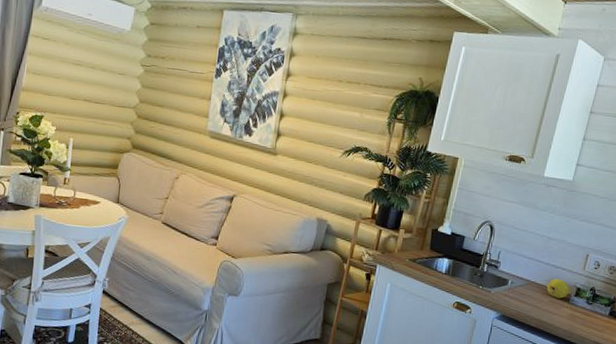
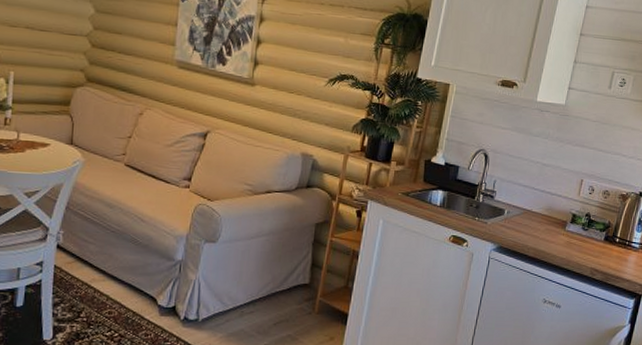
fruit: present [546,278,570,299] -> none [543,205,566,226]

